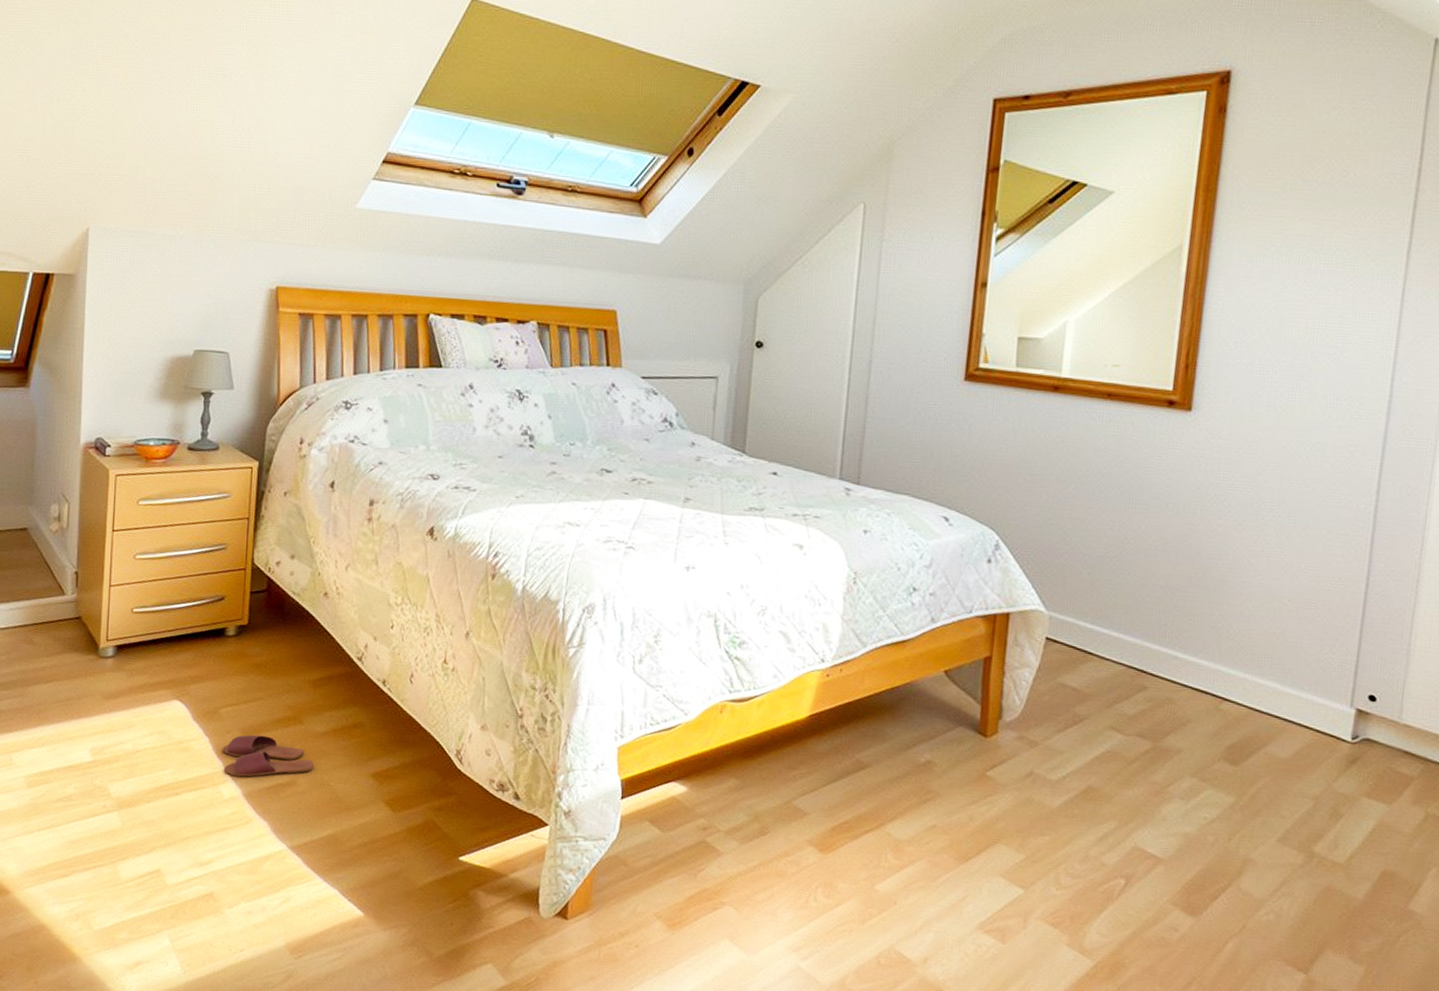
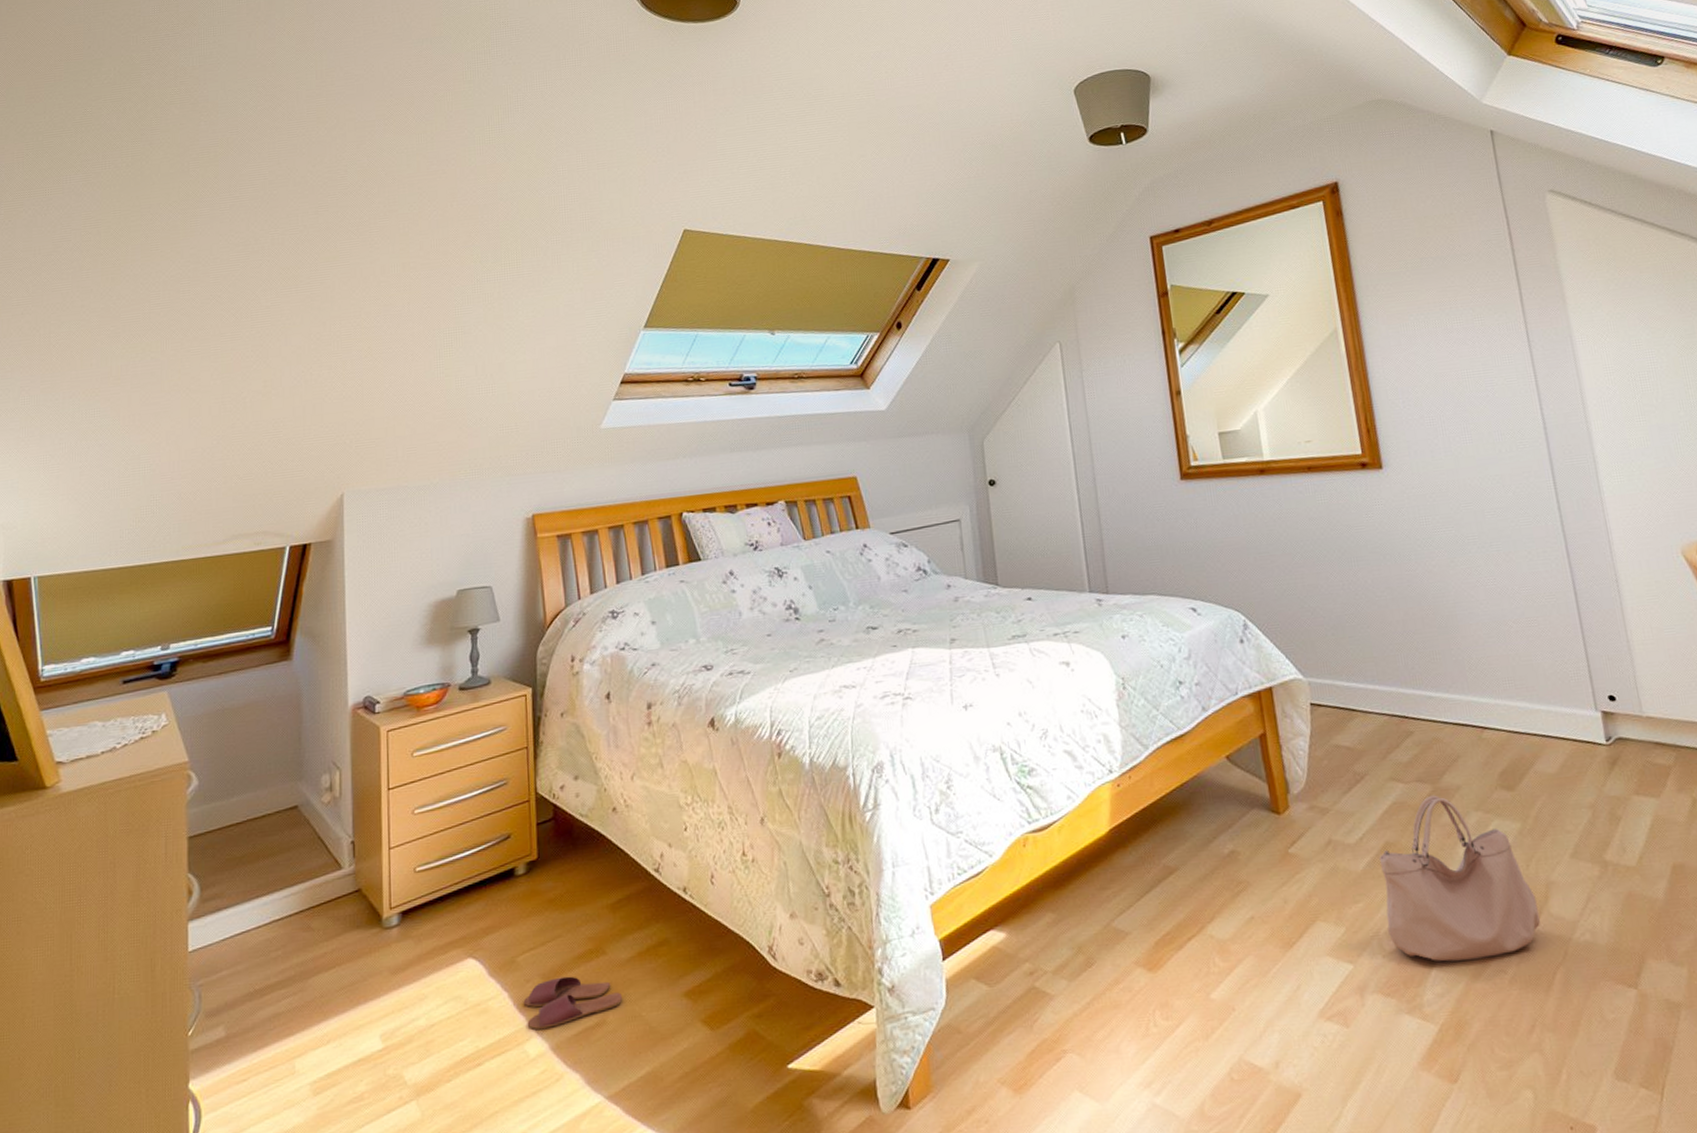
handbag: none [1068,752,1229,914] -> present [1379,795,1540,962]

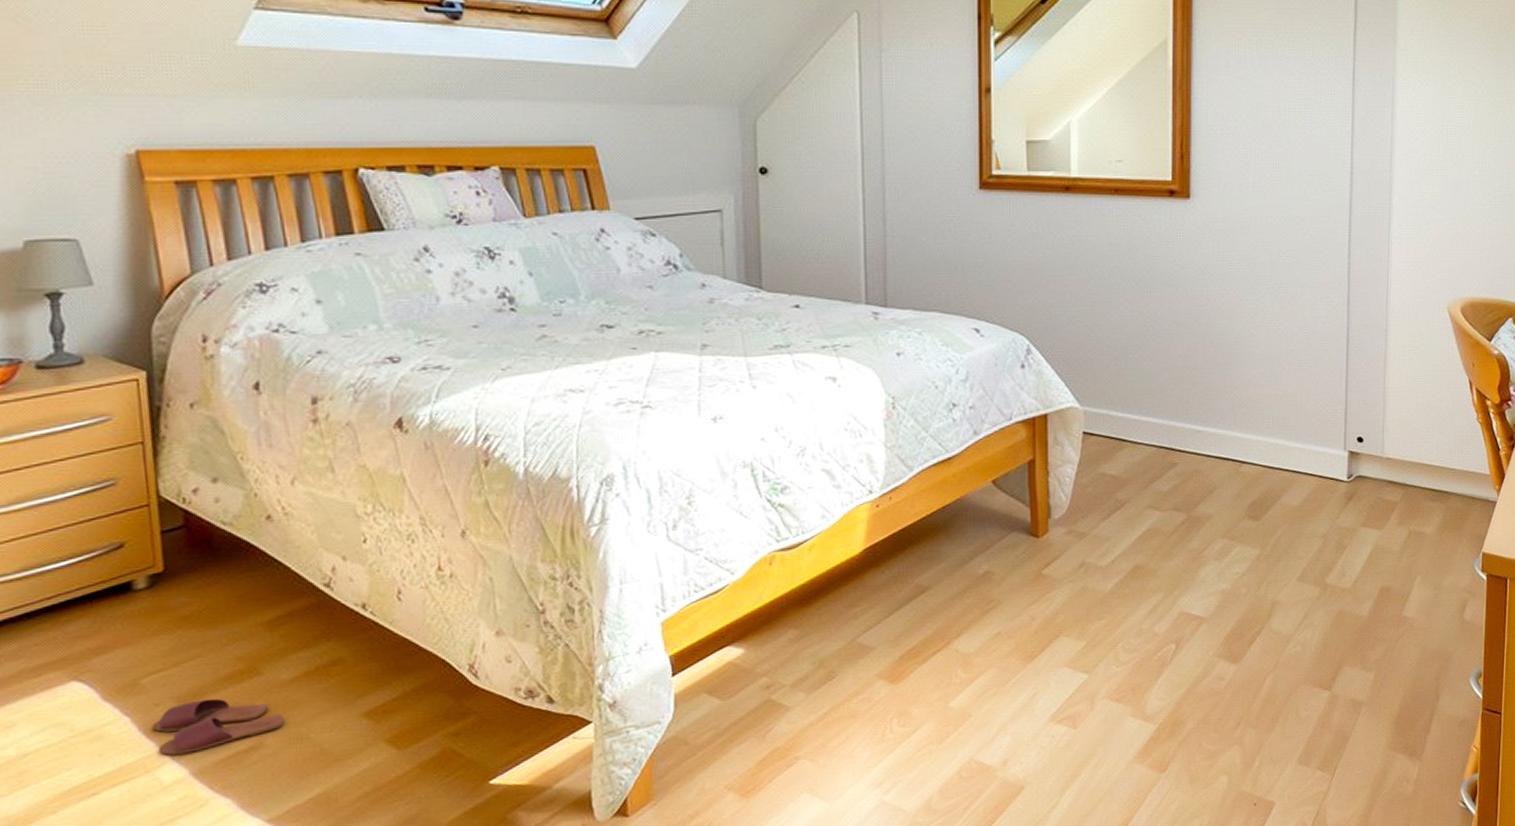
handbag: present [1379,795,1540,962] -> none [1125,522,1261,671]

